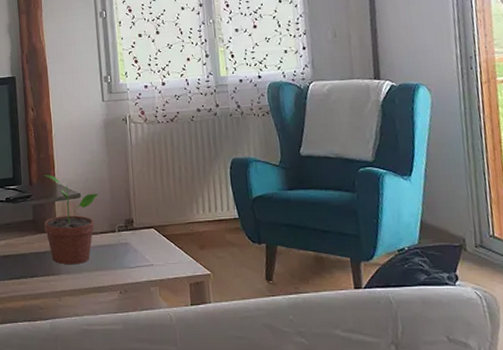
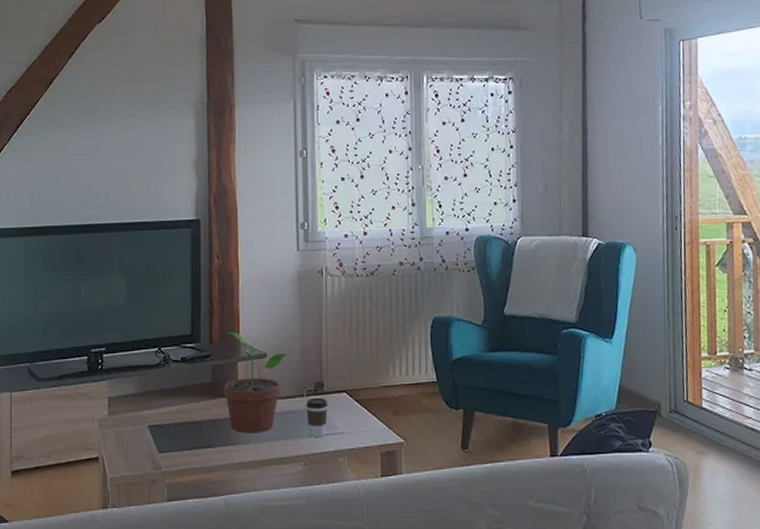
coffee cup: none [118,233,139,269] -> present [306,397,329,437]

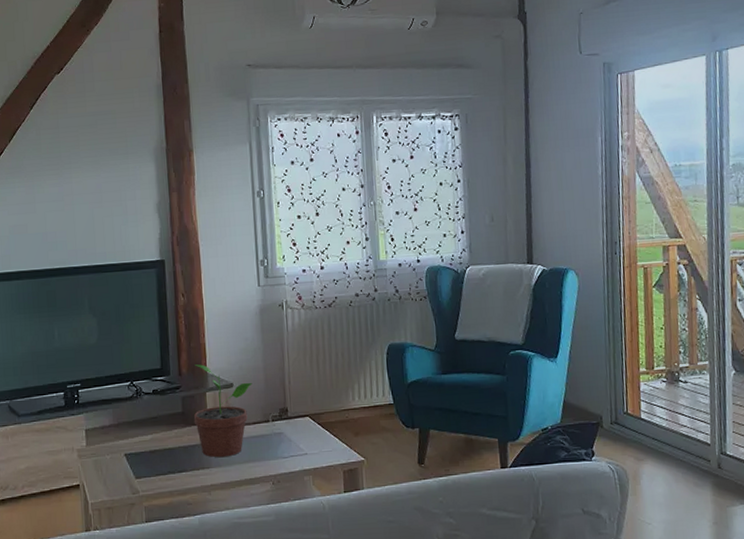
coffee cup: present [306,397,329,437] -> none [272,422,293,459]

